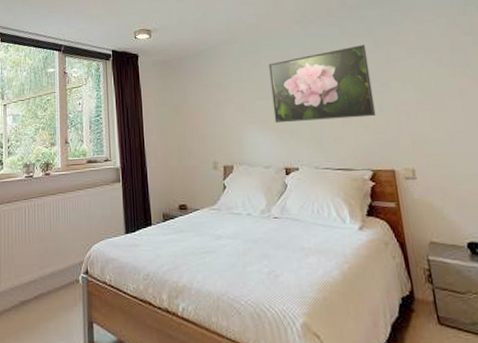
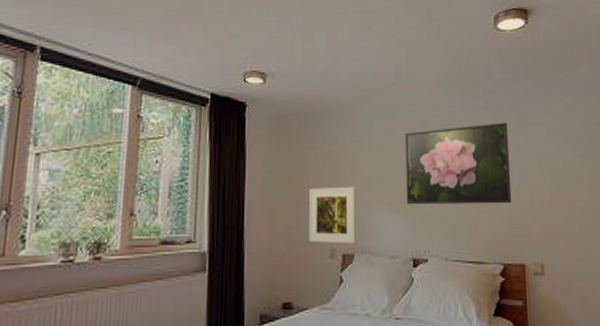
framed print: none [192,111,234,158] -> present [309,186,356,245]

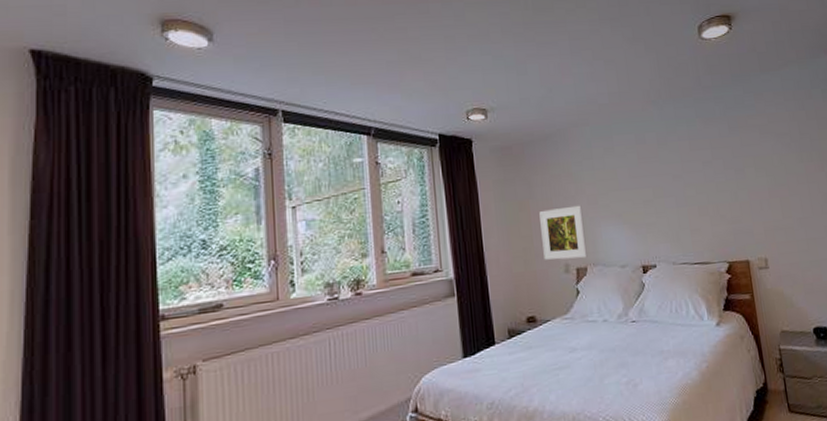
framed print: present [405,122,512,205] -> none [623,127,731,217]

